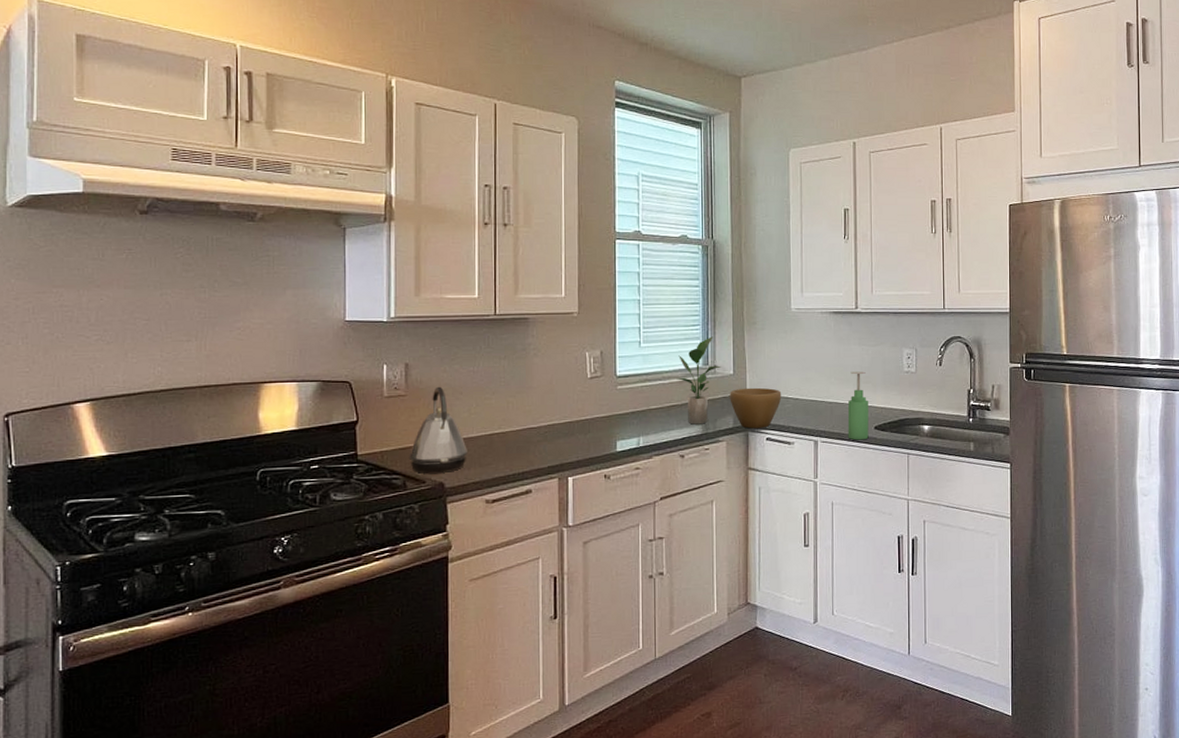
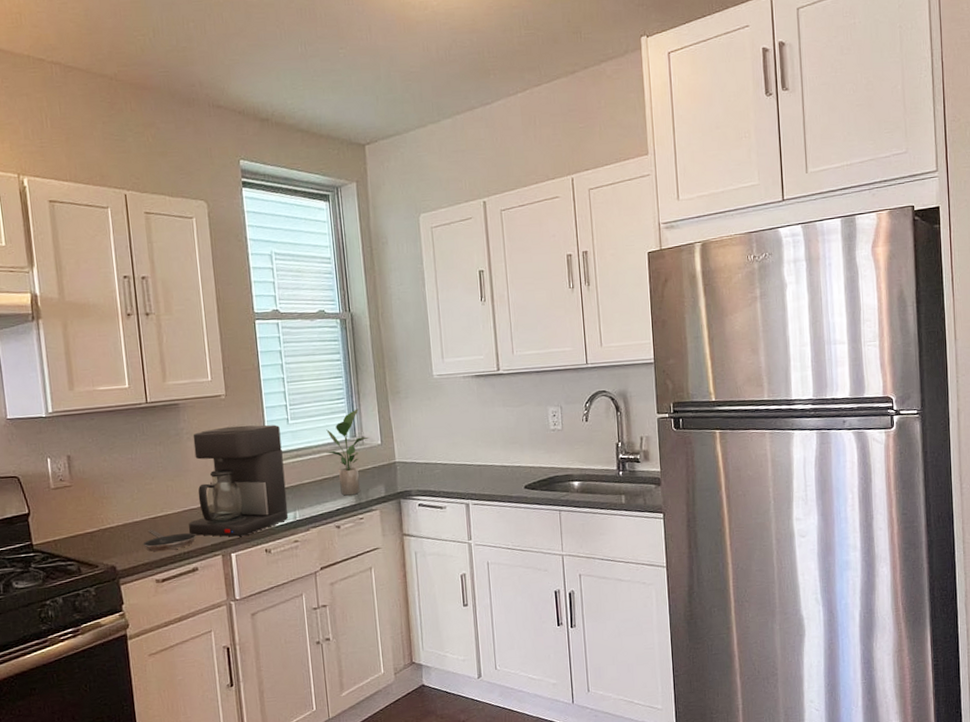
kettle: present [408,386,467,474] -> none [80,475,134,559]
frying pan: none [475,447,533,471] -> present [142,529,196,552]
coffee maker: none [527,345,632,460] -> present [189,424,288,537]
bowl: present [730,387,782,429] -> none [379,455,431,496]
soap dispenser: present [847,371,869,440] -> none [497,432,519,501]

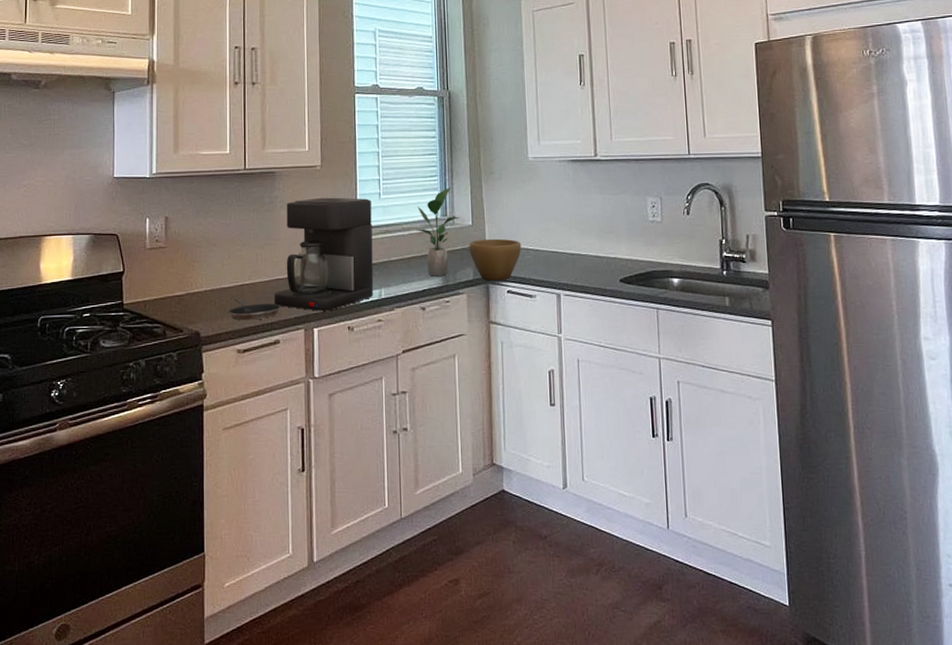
bowl: none [379,455,431,496] -> present [469,238,522,281]

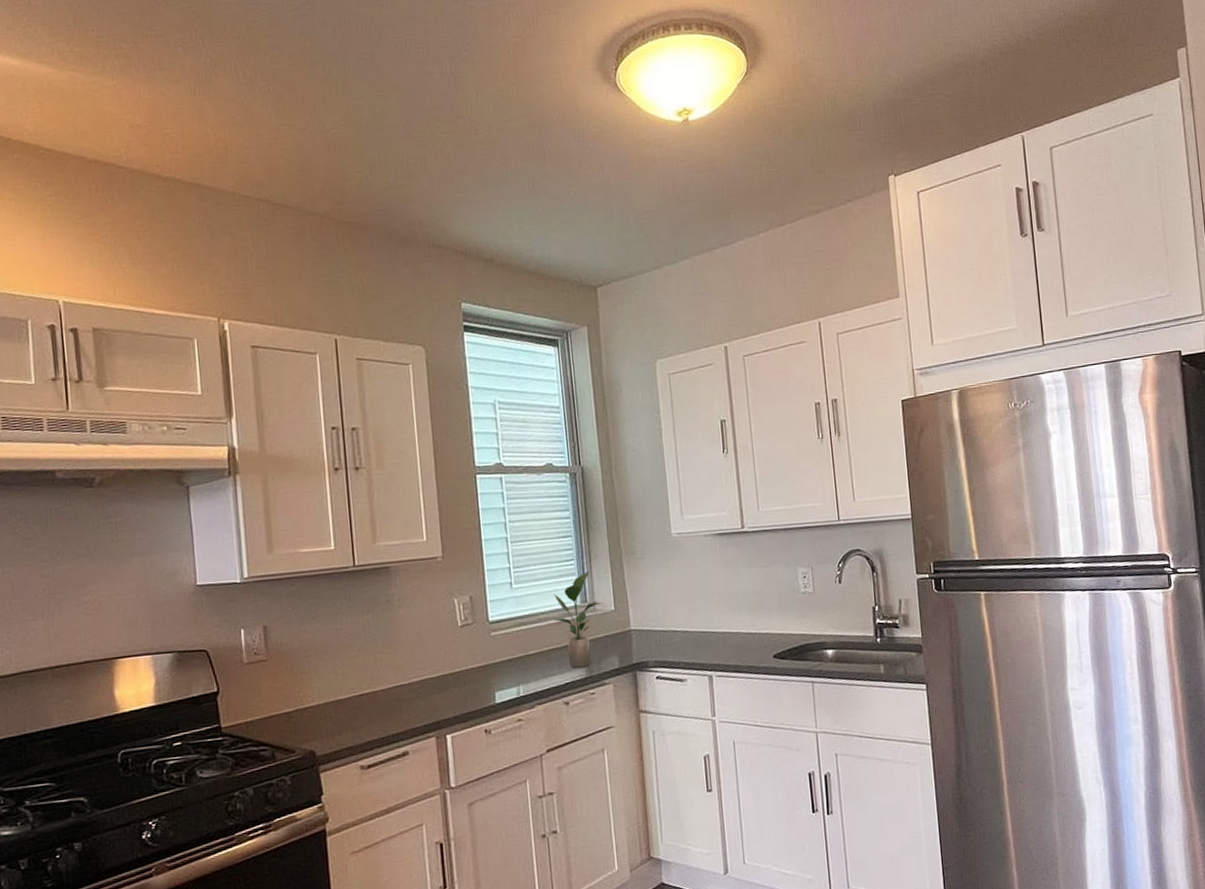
frying pan: present [228,297,281,321] -> none [346,708,407,735]
coffee maker: present [275,197,374,311] -> none [399,589,511,716]
bowl: present [469,238,522,281] -> none [612,622,670,668]

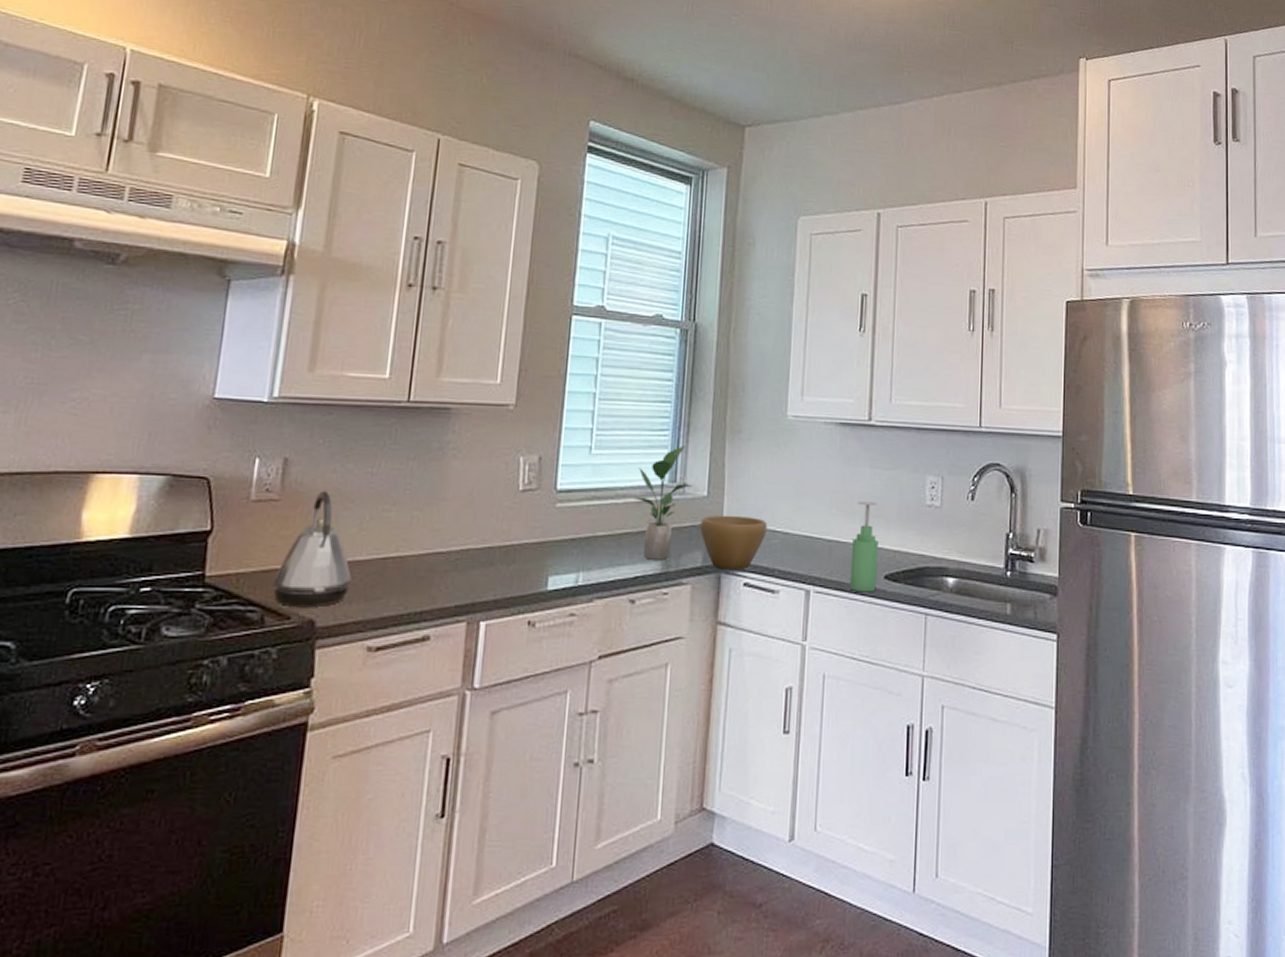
kettle: none [275,647,337,743] -> present [272,490,352,608]
bowl: none [612,622,670,668] -> present [700,515,768,570]
soap dispenser: none [742,596,768,672] -> present [849,501,878,593]

